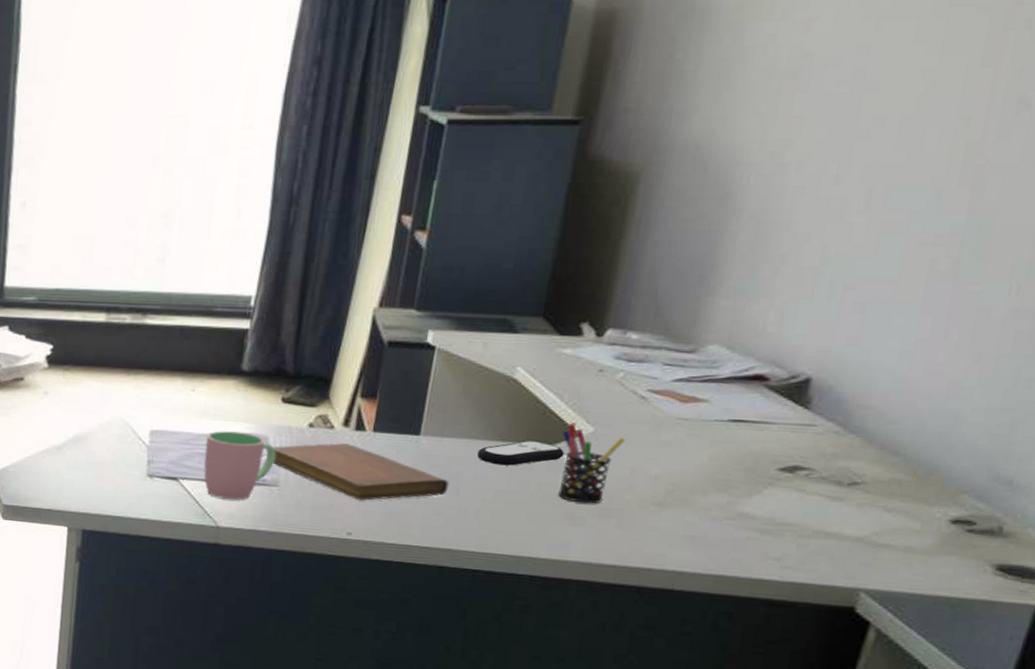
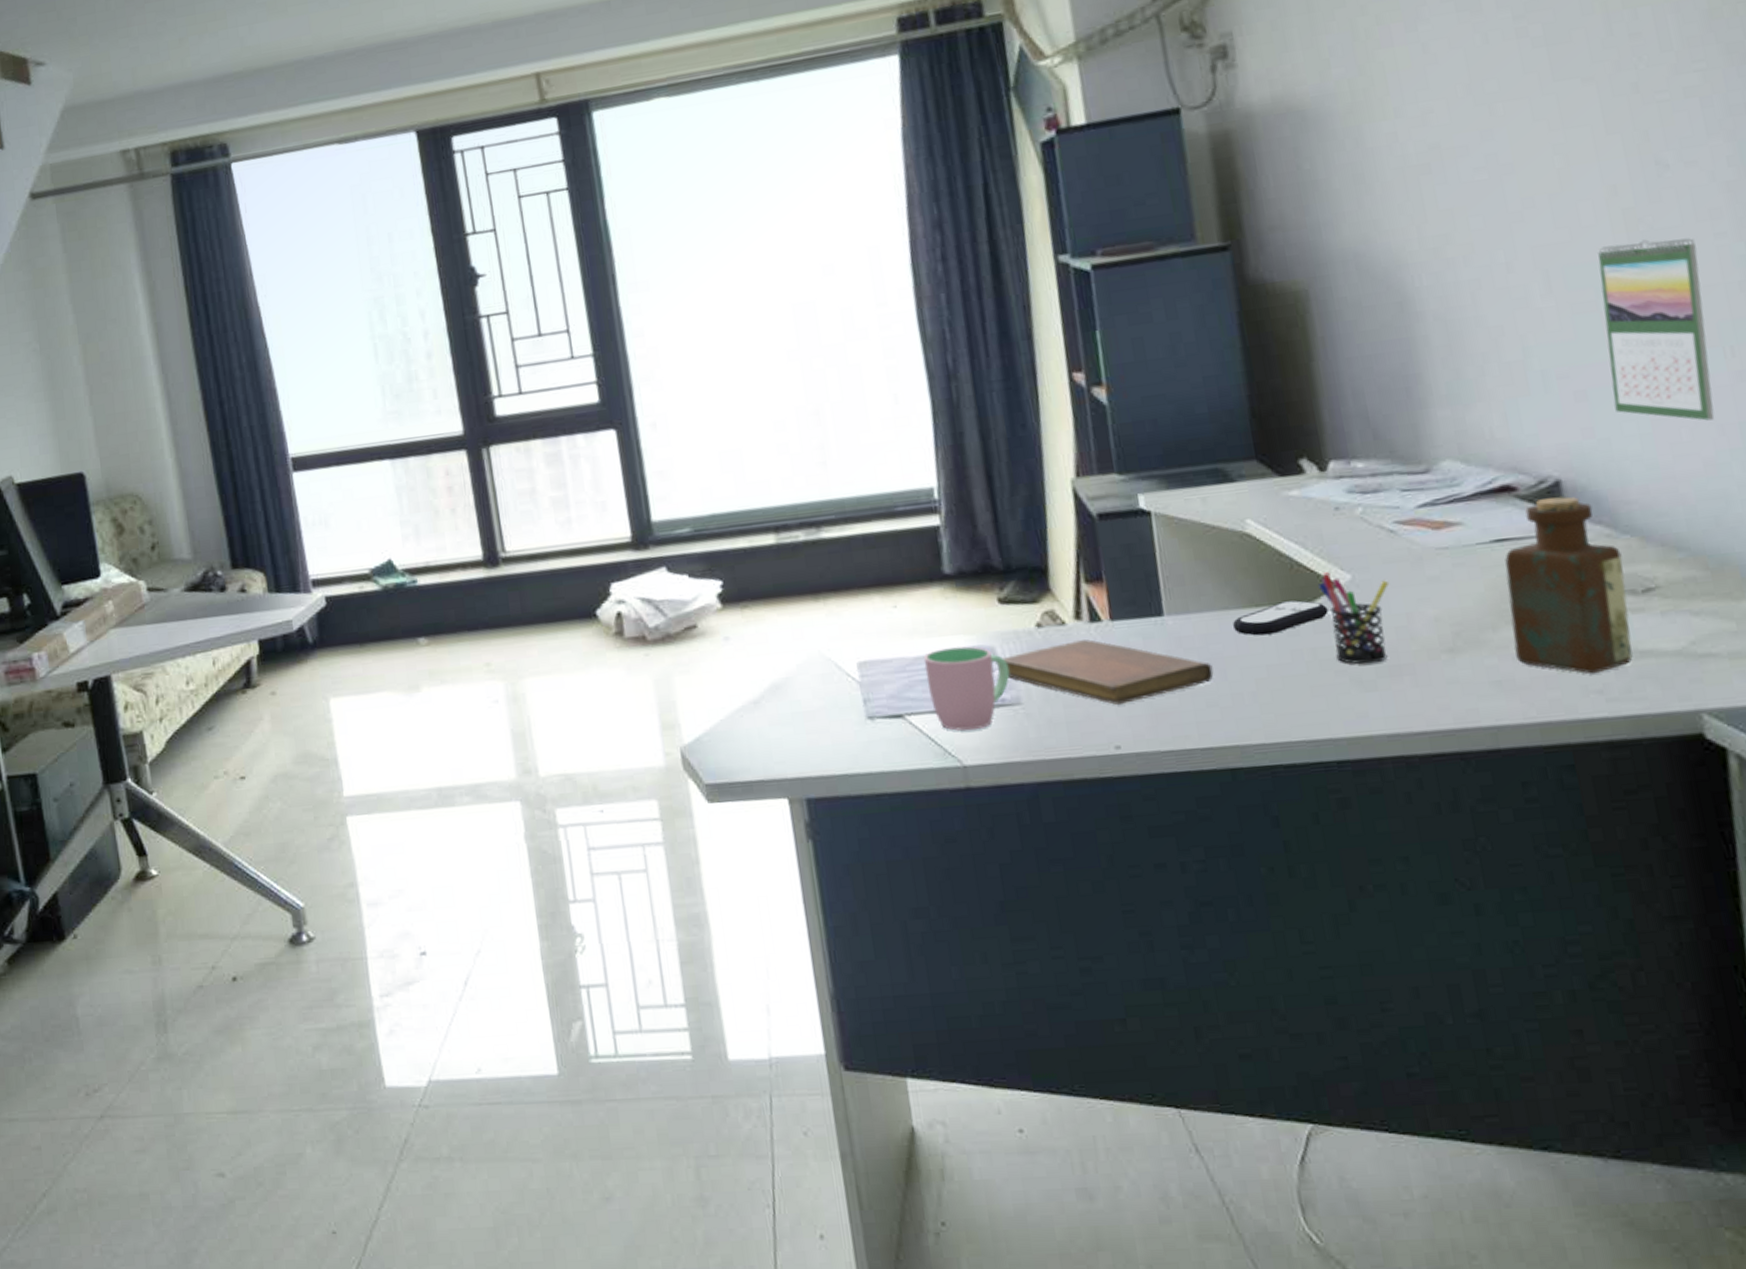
bottle: none [715,392,842,545] -> present [1505,496,1633,674]
calendar: none [886,173,1025,348] -> present [1598,238,1715,421]

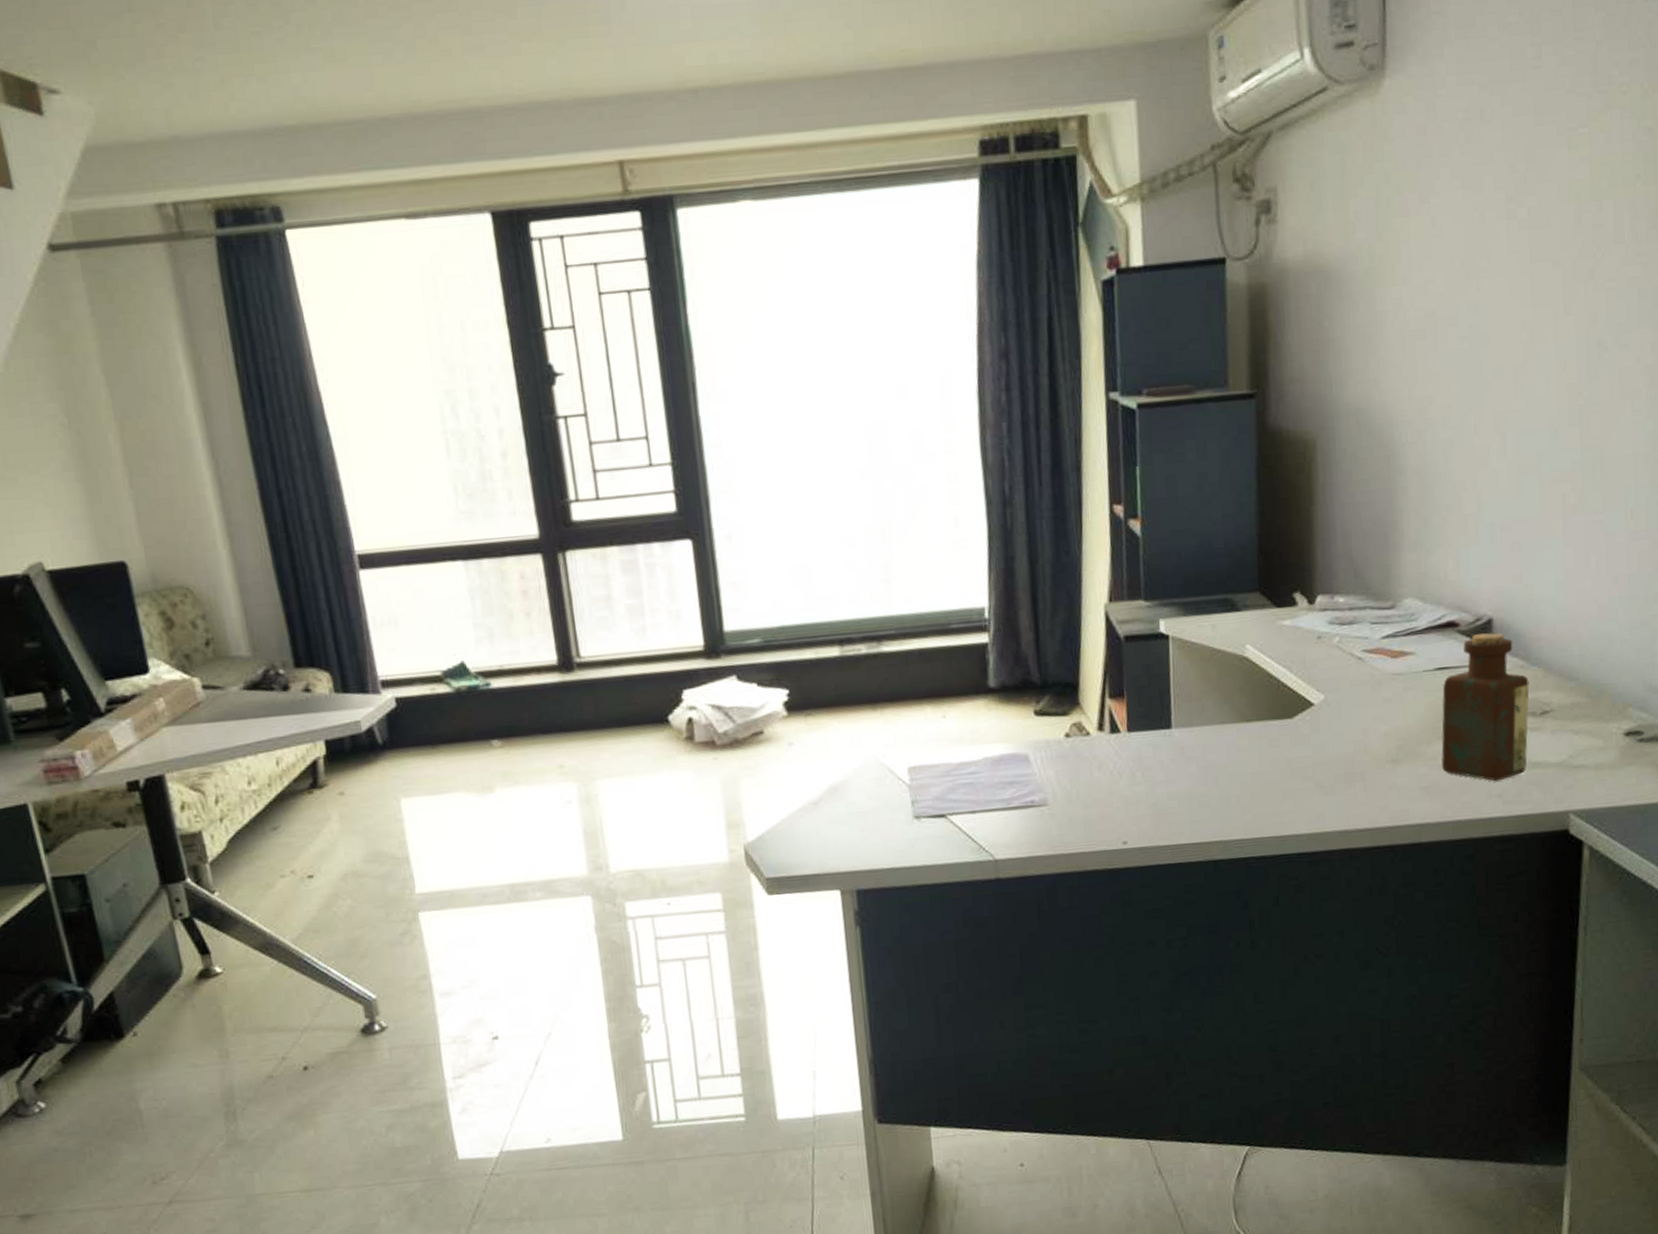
cup: present [923,646,1010,731] -> none [966,753,1040,829]
notebook: present [1003,639,1214,705] -> none [1035,748,1208,806]
remote control: present [1232,600,1329,636] -> none [1226,716,1304,747]
pen holder: present [1318,572,1390,665] -> none [1298,693,1353,772]
calendar: present [1598,238,1715,421] -> none [1540,412,1618,572]

